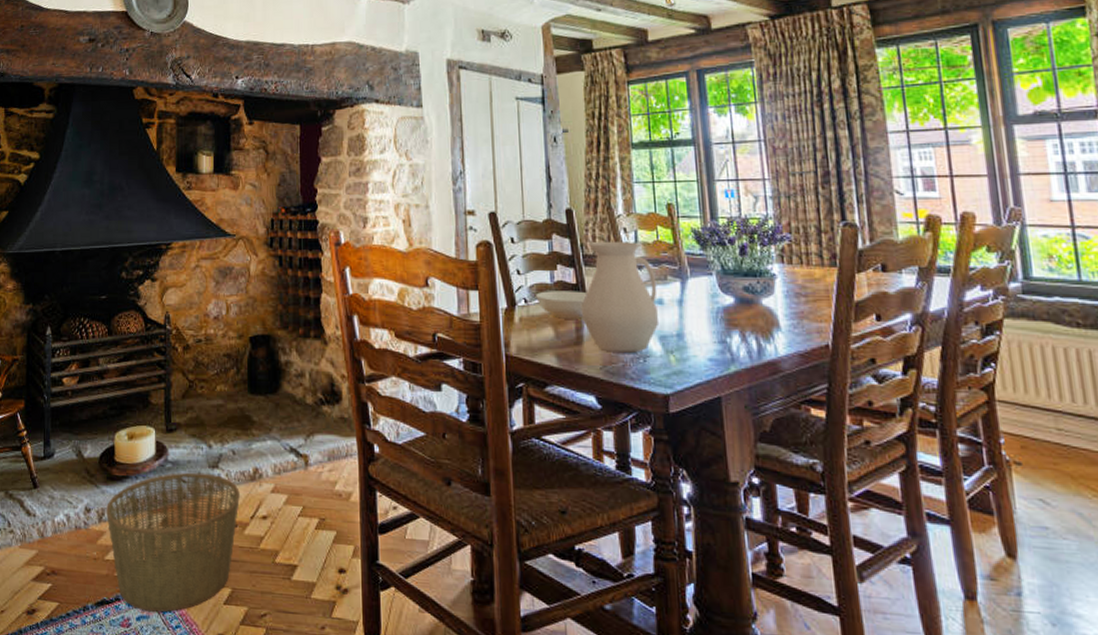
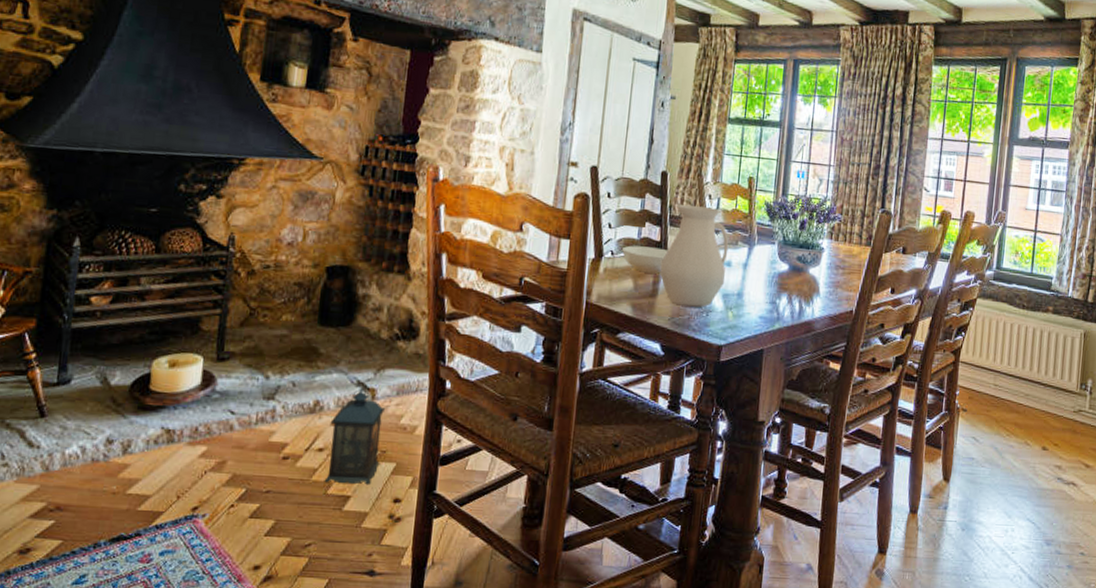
basket: present [106,472,241,613] -> none [132,403,297,546]
lantern: none [270,454,321,553] -> present [324,388,386,484]

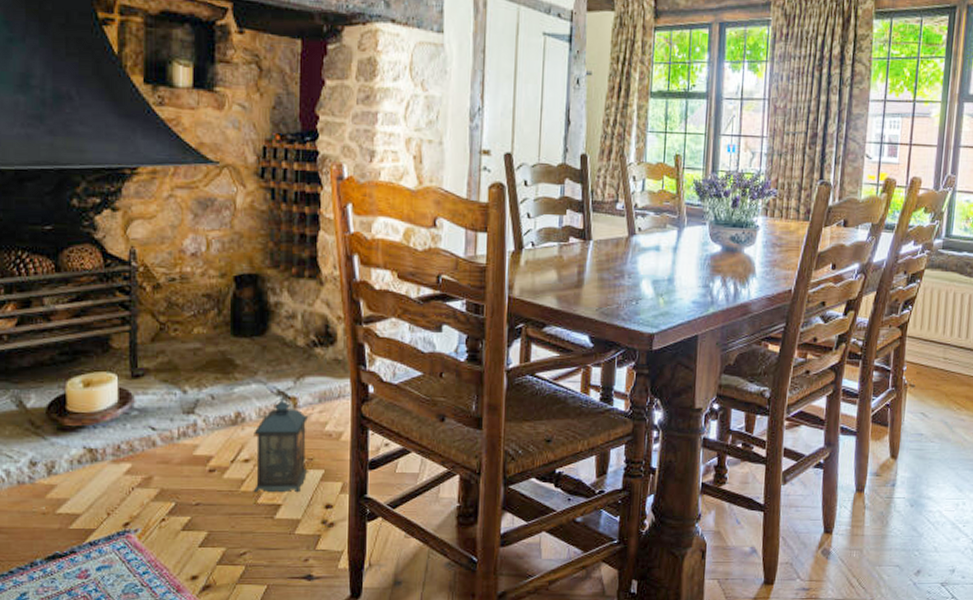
bowl: present [622,245,668,274] -> none [543,235,592,263]
pitcher: present [659,204,729,308] -> none [584,188,657,297]

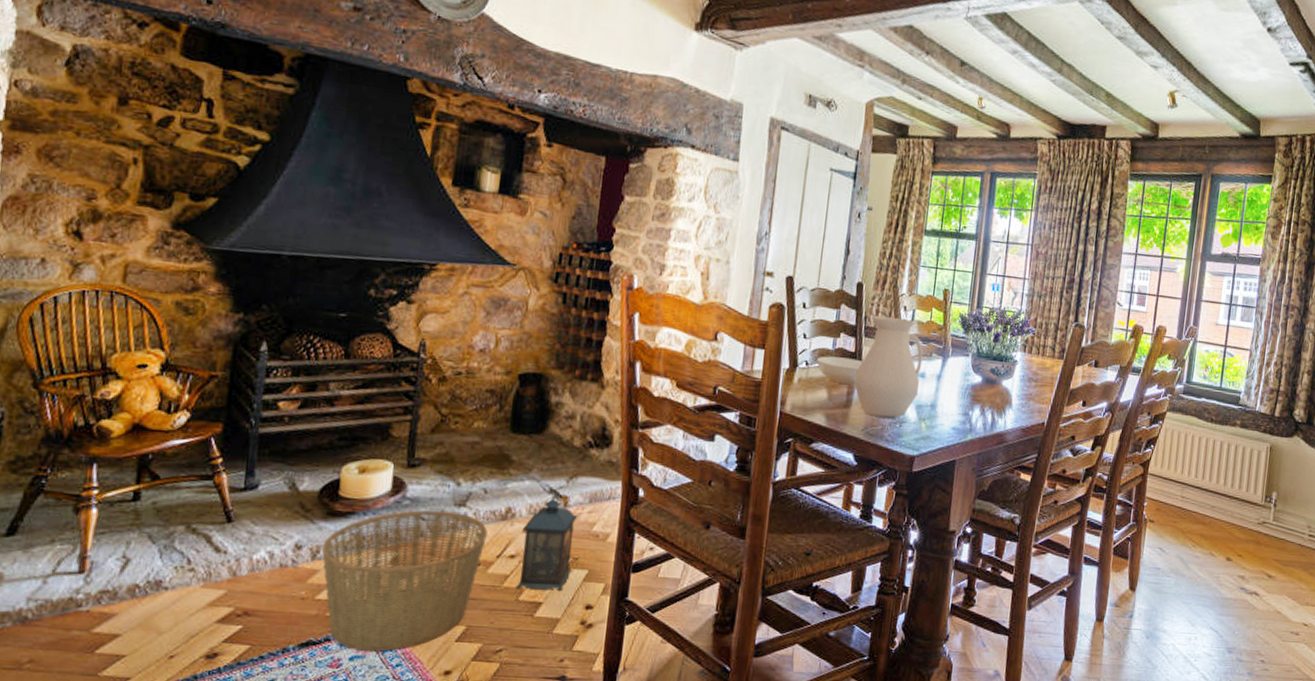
basket: none [57,419,220,561] -> present [322,509,489,652]
bowl: none [543,235,592,263] -> present [817,356,863,384]
pitcher: none [584,188,657,297] -> present [853,315,923,419]

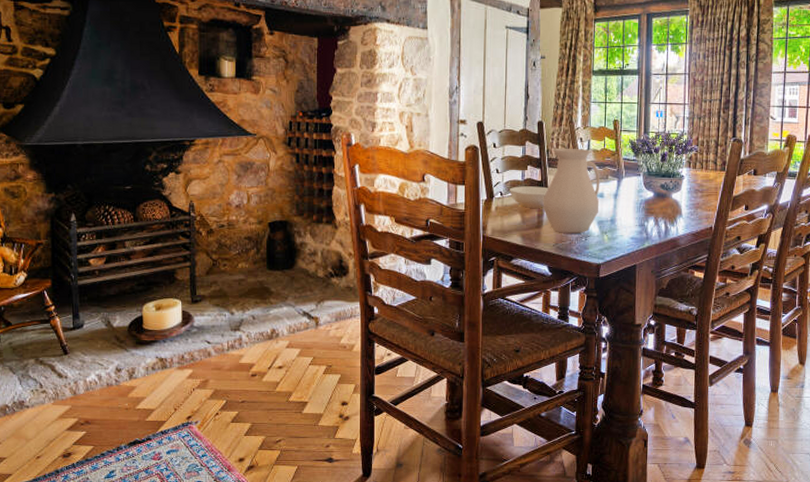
basket: present [322,509,489,652] -> none [136,335,260,446]
lantern: present [515,495,578,591] -> none [285,317,328,393]

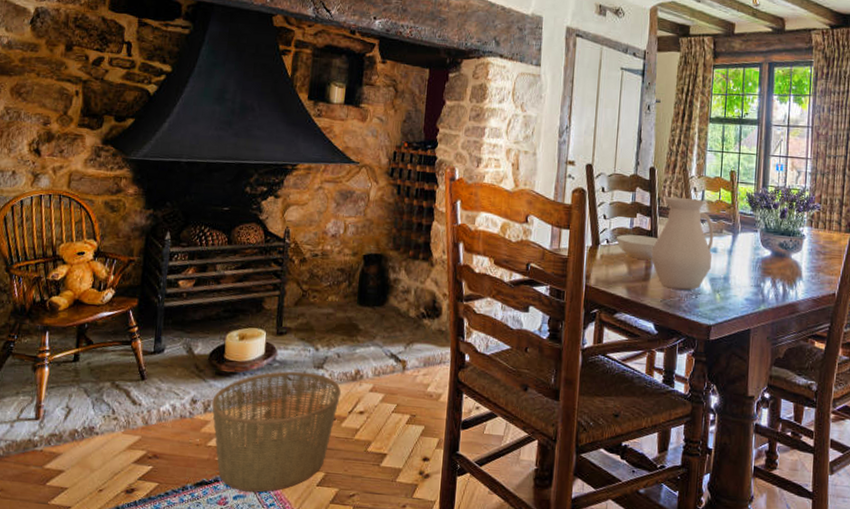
basket: none [136,335,260,446] -> present [212,371,342,493]

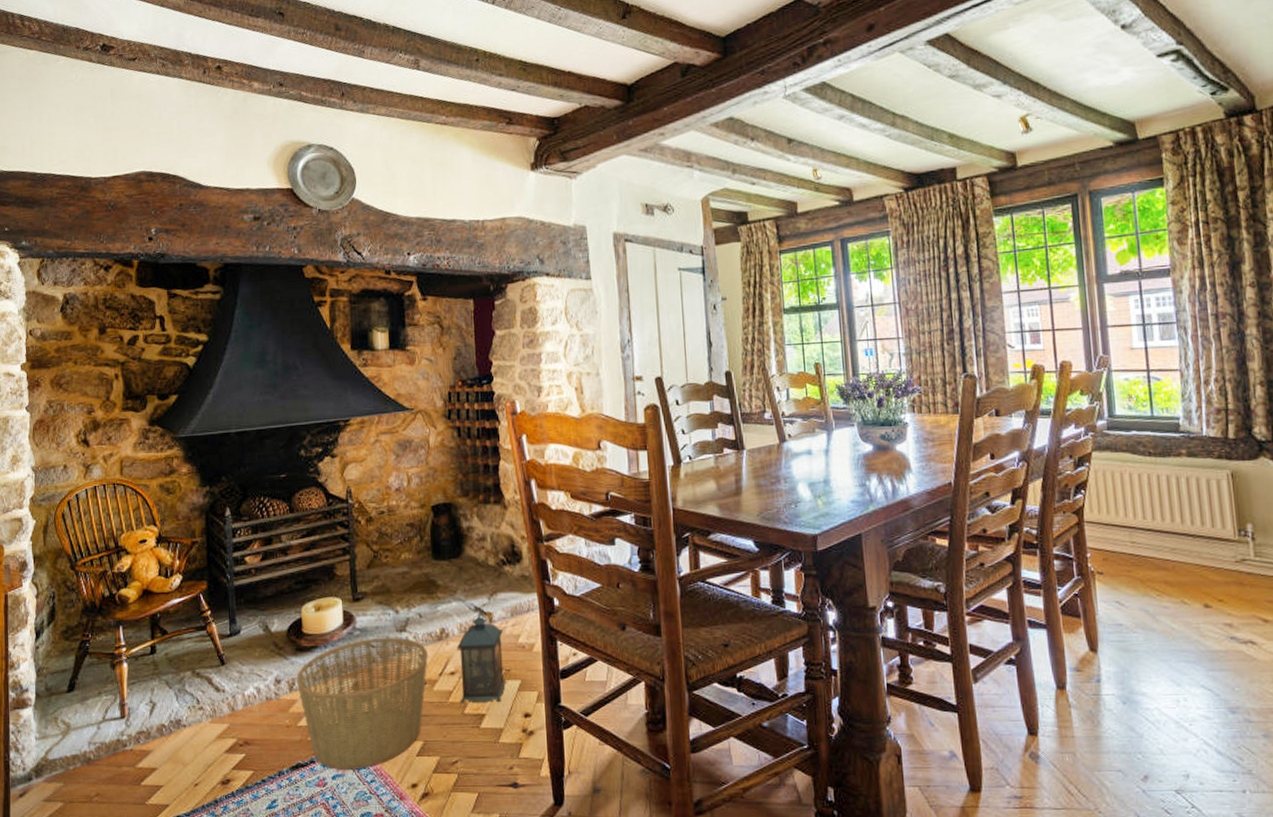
lantern: none [364,360,415,444] -> present [457,613,507,704]
bowl: present [616,234,658,260] -> none [699,446,745,473]
pitcher: present [651,196,714,291] -> none [739,399,809,501]

